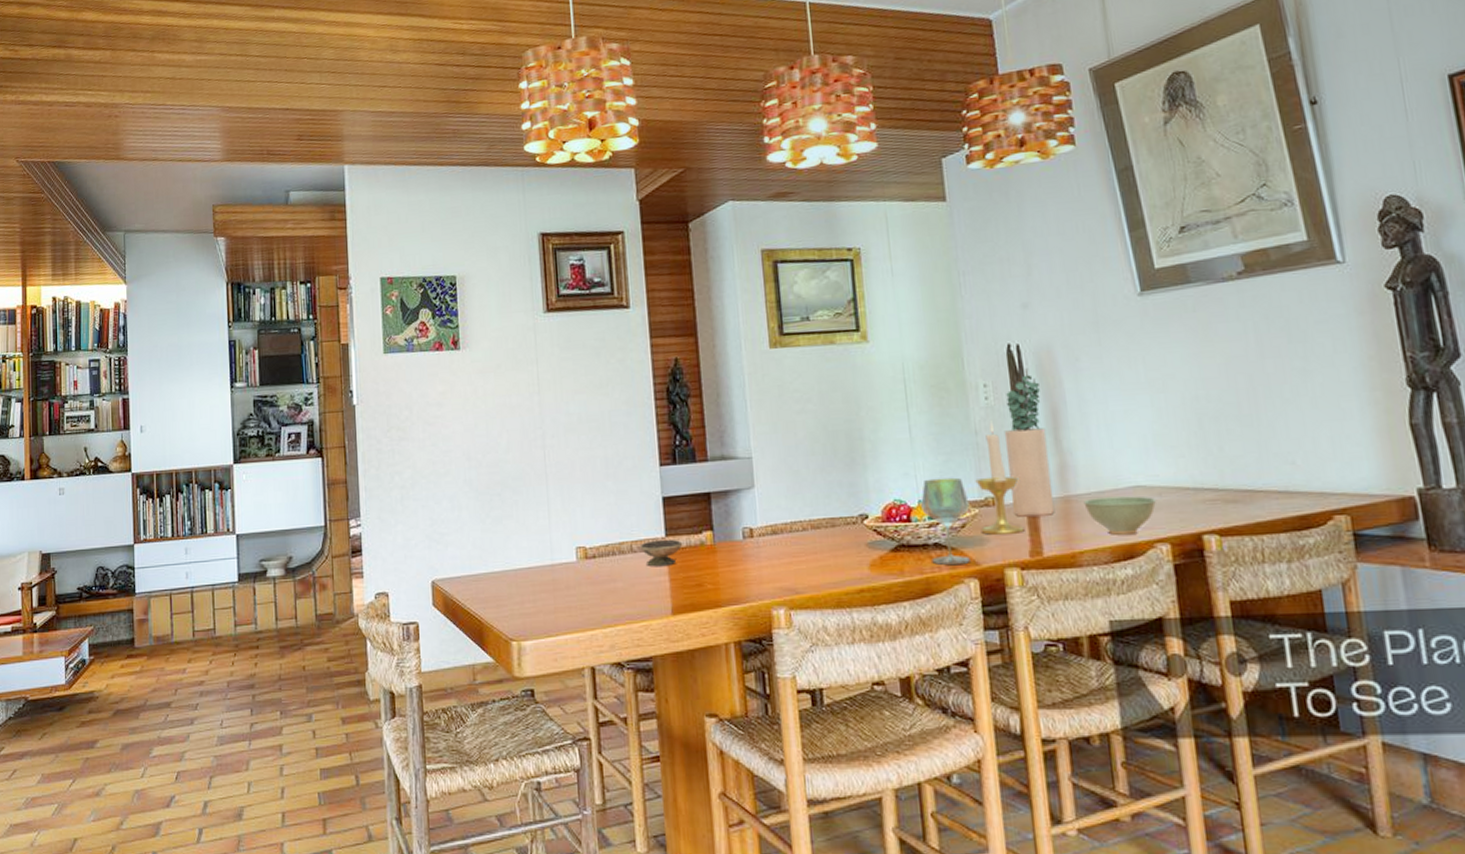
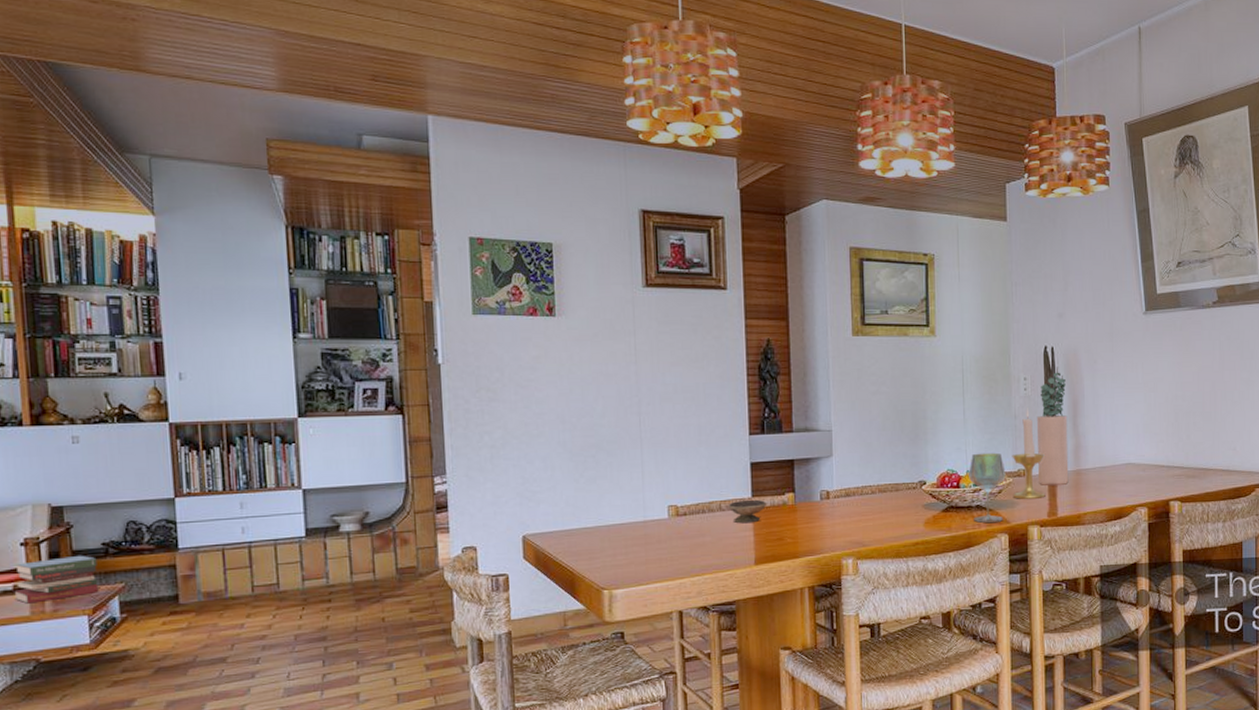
books: none [12,599,74,645] -> present [14,555,99,604]
bowl: present [1083,496,1156,535] -> none [1090,471,1140,501]

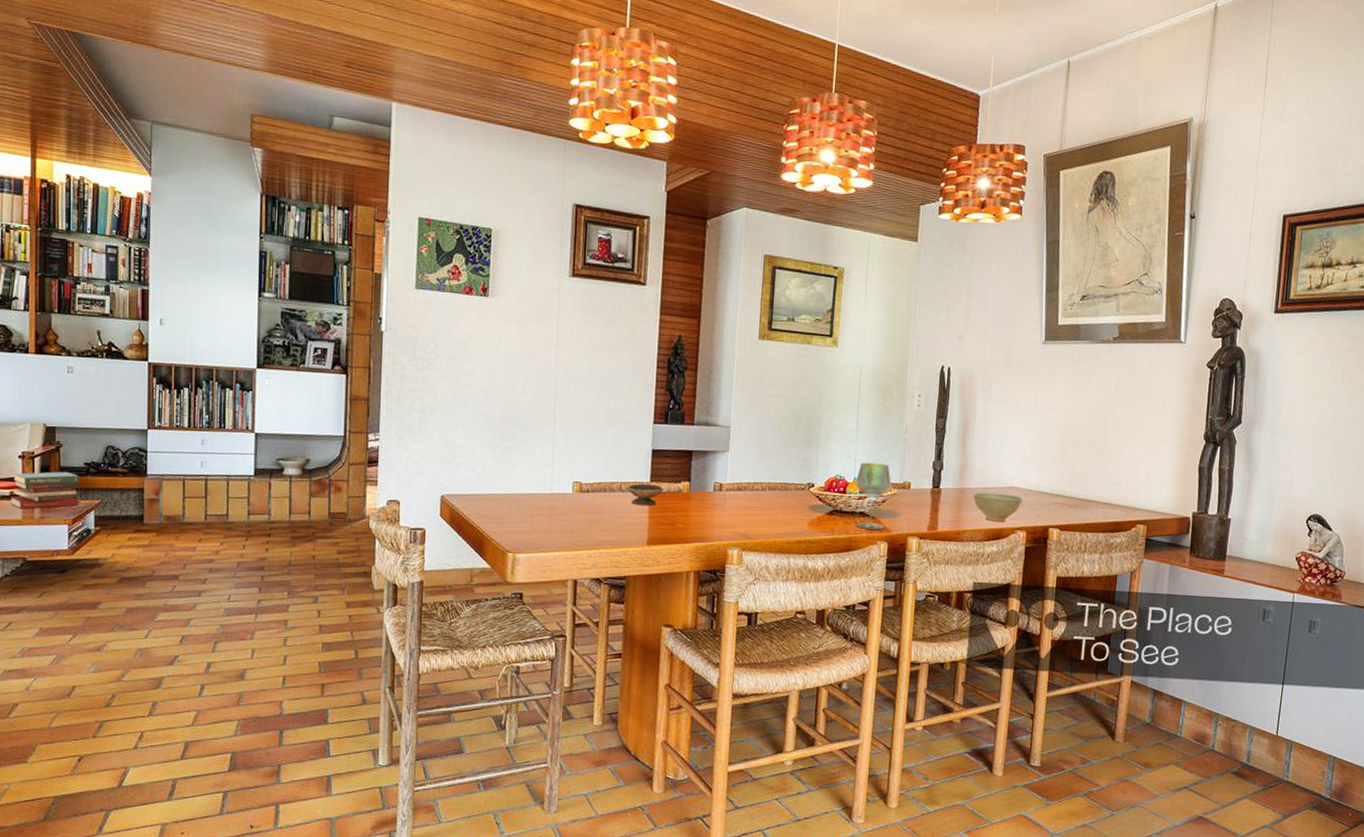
candlestick: present [1012,407,1046,500] -> none [897,423,932,513]
vase: present [1036,367,1069,487] -> none [922,387,959,502]
bowl: none [1090,471,1140,501] -> present [973,492,1023,522]

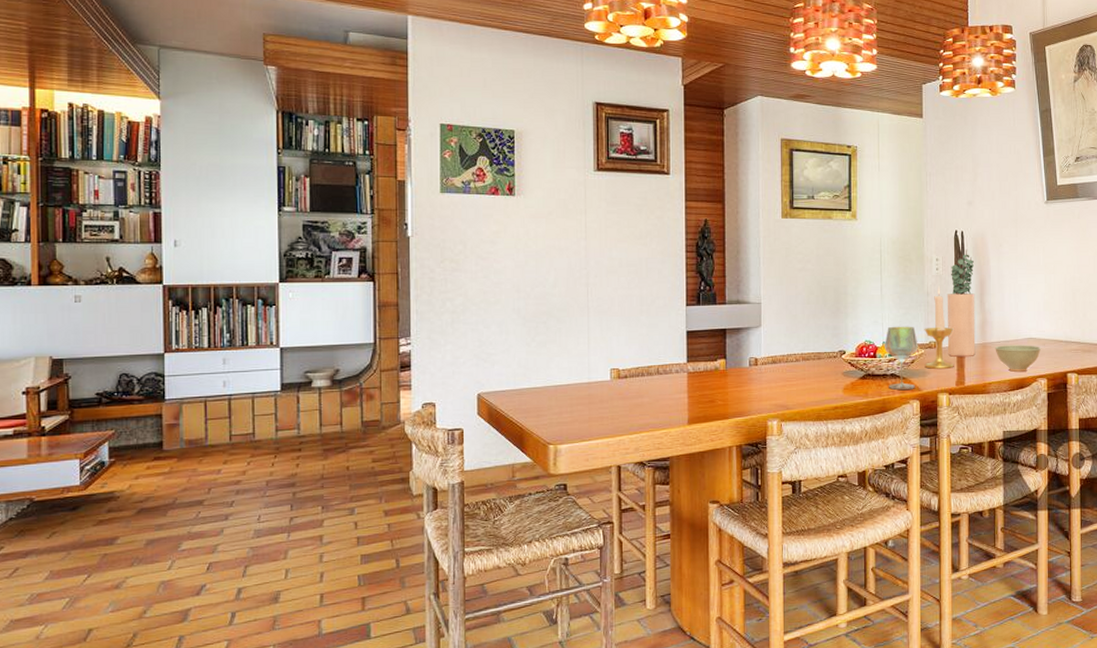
books: present [10,471,79,510] -> none [14,403,91,447]
decorative bowl: present [627,483,663,506] -> none [665,364,700,386]
candlestick: none [897,423,932,513] -> present [924,286,955,370]
vase: none [922,387,959,502] -> present [947,249,976,358]

